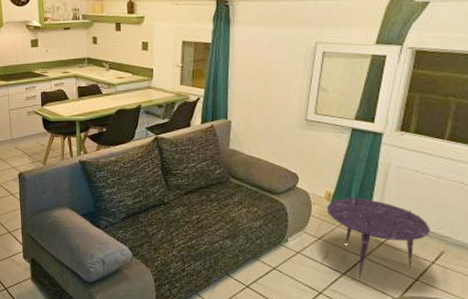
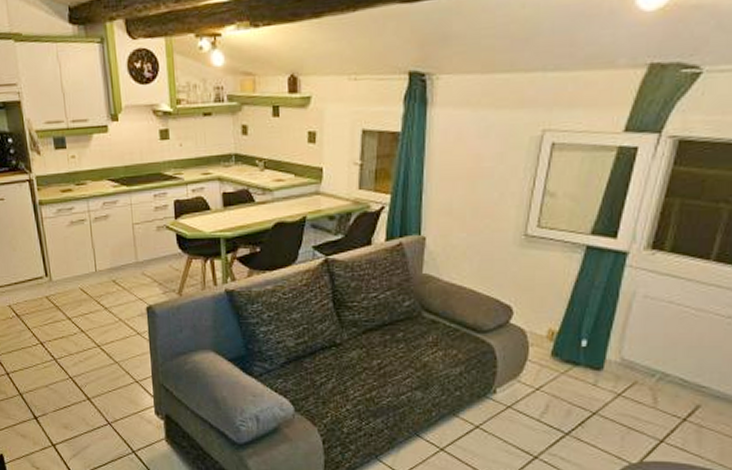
side table: present [326,197,430,280] -> none [548,335,684,442]

